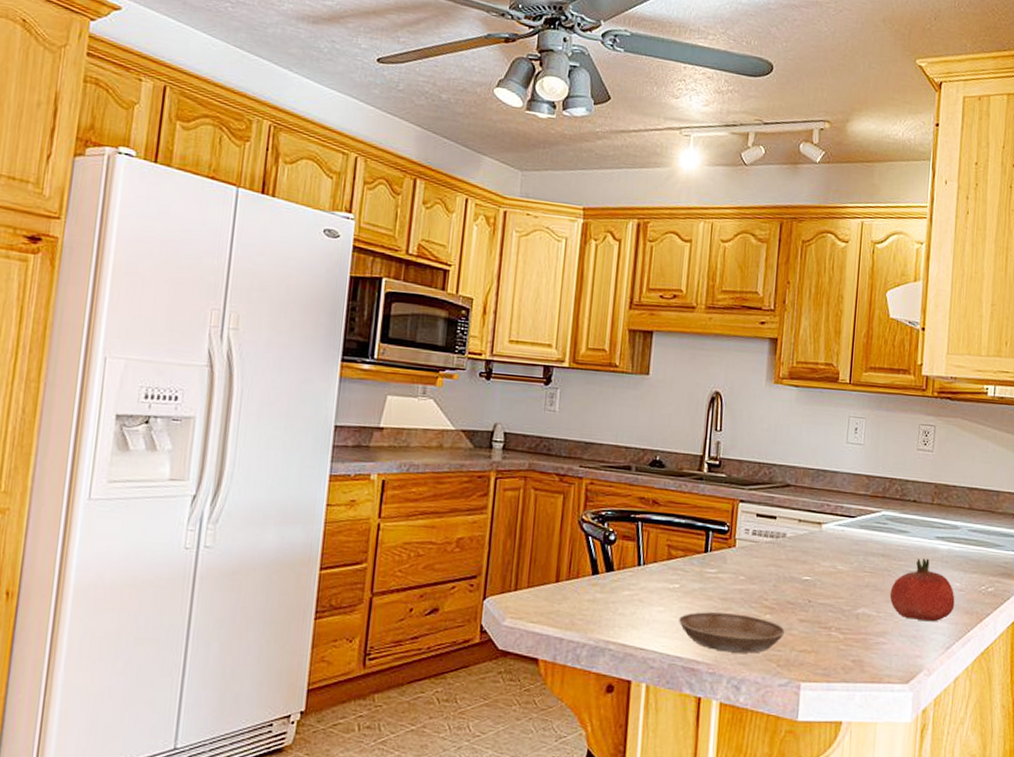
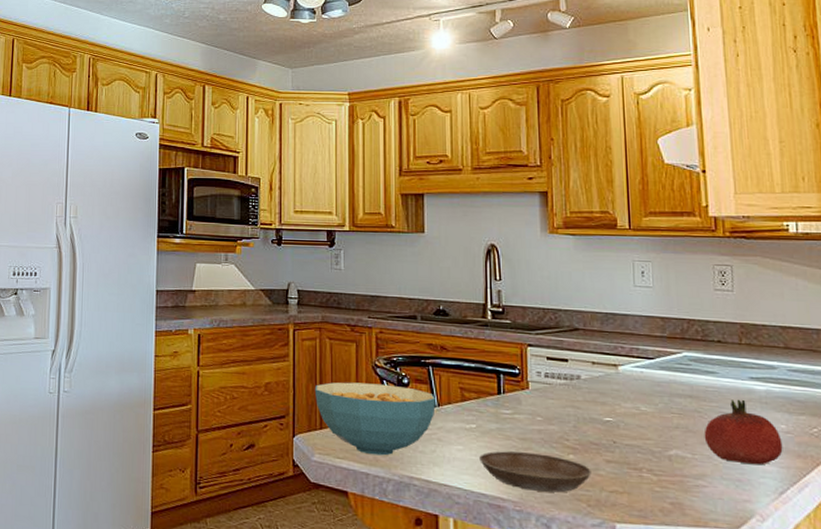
cereal bowl: none [512,538,641,619] -> present [314,382,436,456]

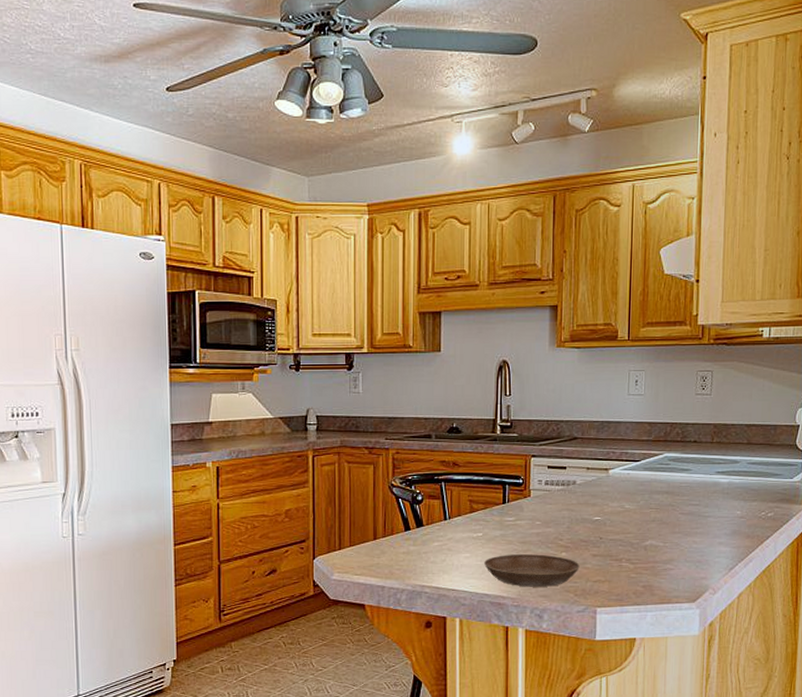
cereal bowl: present [314,382,436,456] -> none [333,502,447,569]
fruit: present [704,399,783,465] -> none [675,491,737,547]

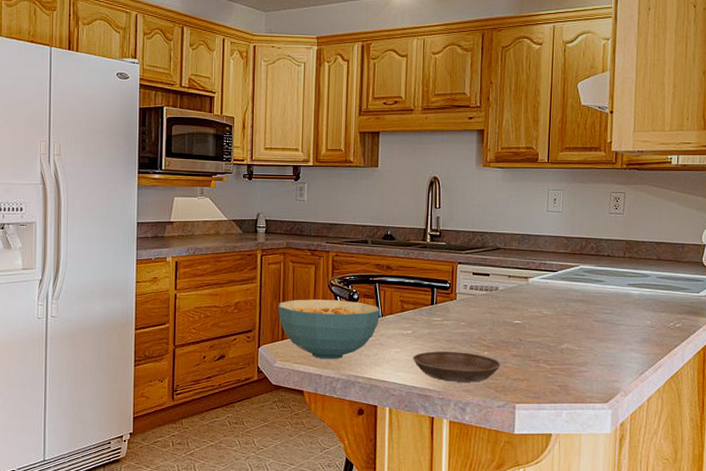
cereal bowl: none [333,502,447,569] -> present [278,299,380,360]

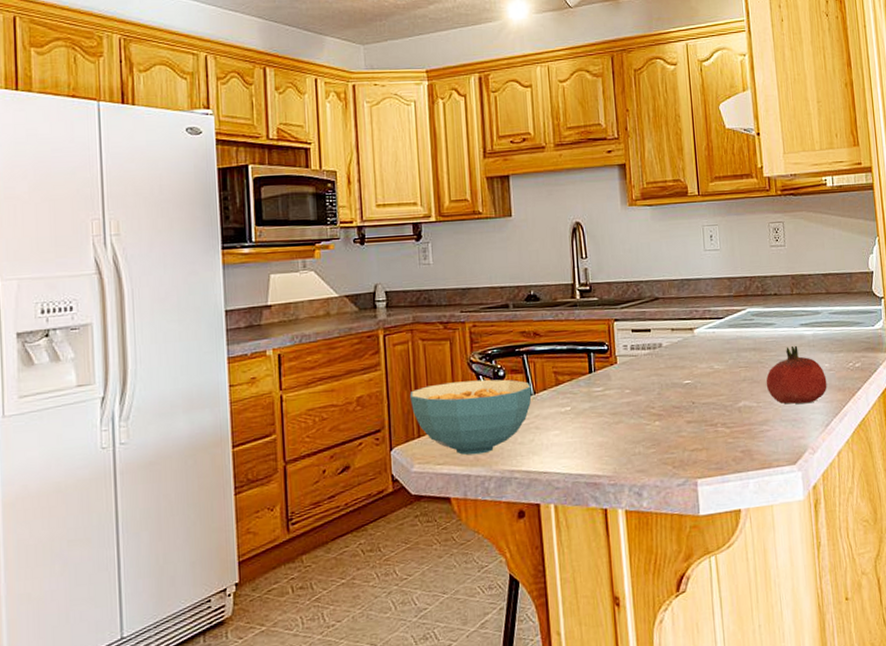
saucer: present [412,351,501,382] -> none [574,425,675,463]
fruit: none [589,301,647,353] -> present [766,345,827,404]

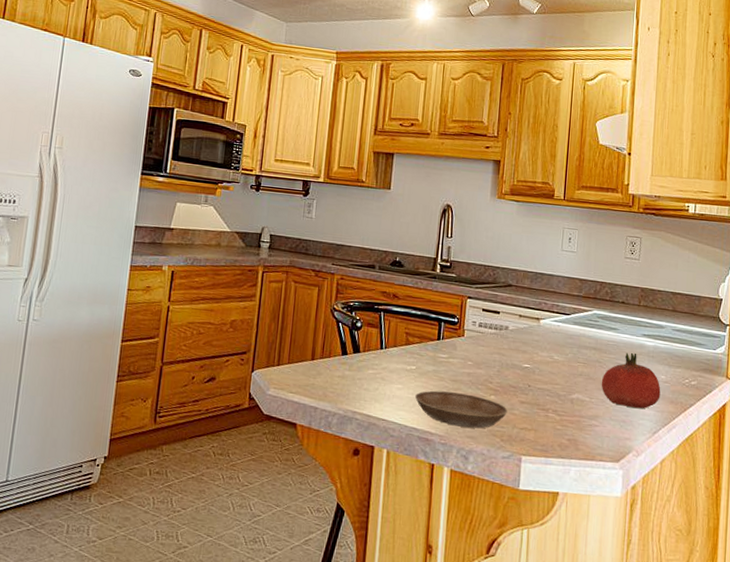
cereal bowl: present [409,379,532,455] -> none [276,322,383,392]
saucer: none [574,425,675,463] -> present [414,390,508,429]

